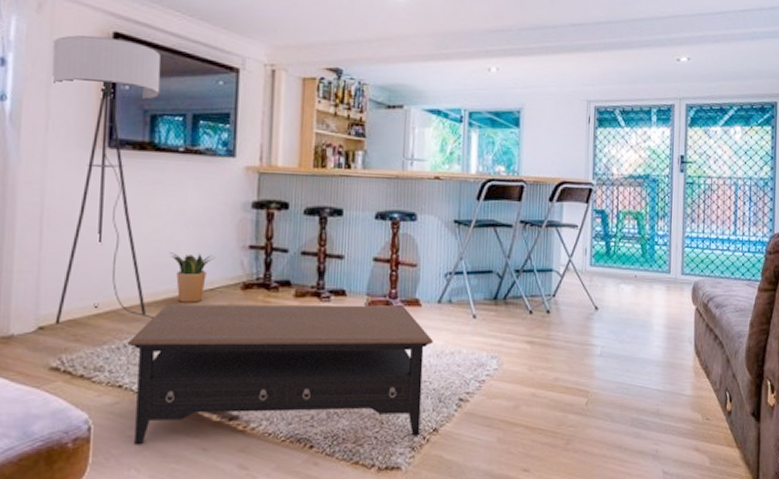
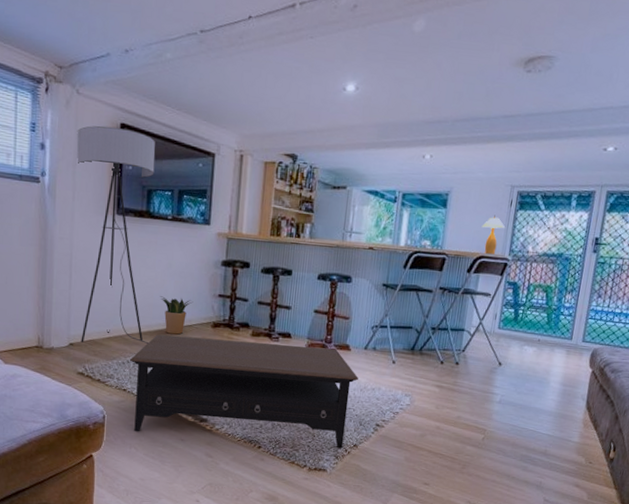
table lamp: none [560,133,586,180] -> present [481,214,506,255]

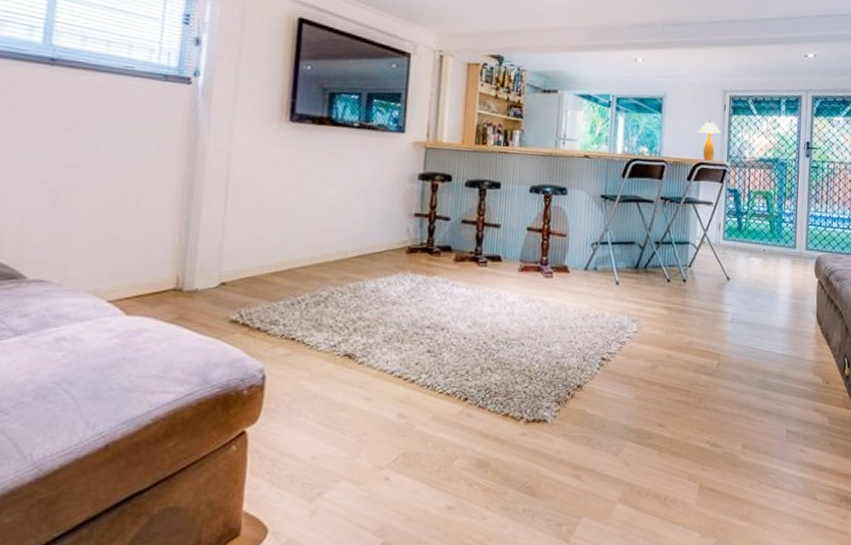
floor lamp: present [75,125,156,344] -> none [236,19,340,281]
coffee table: present [130,334,358,449] -> none [301,265,579,394]
potted plant: present [160,296,193,335] -> none [342,218,384,264]

